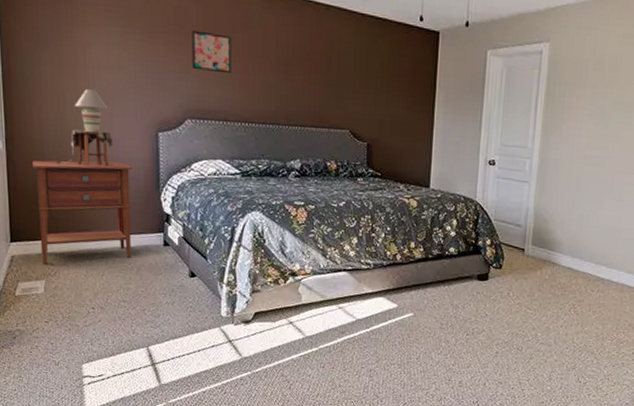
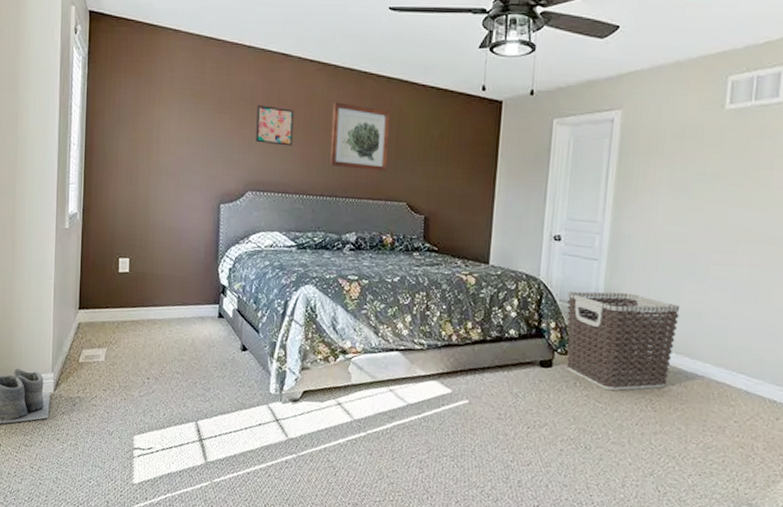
nightstand: present [33,160,133,264] -> none [104,230,195,332]
table lamp: present [56,89,114,166] -> none [125,163,178,237]
wall art: none [270,29,331,101] -> present [329,102,391,173]
clothes hamper: none [500,211,599,299] -> present [566,291,680,391]

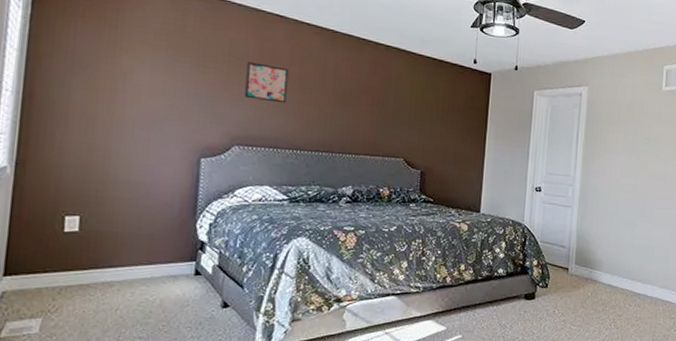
wall art: present [329,102,391,173] -> none [326,64,389,131]
clothes hamper: present [566,291,680,391] -> none [546,232,634,315]

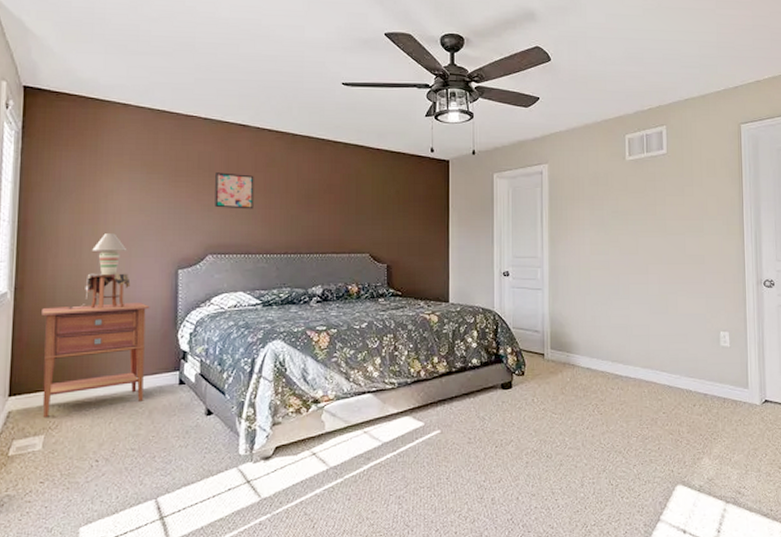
nightstand: none [41,186,168,300] -> present [42,303,150,417]
table lamp: none [75,114,148,192] -> present [68,233,131,309]

